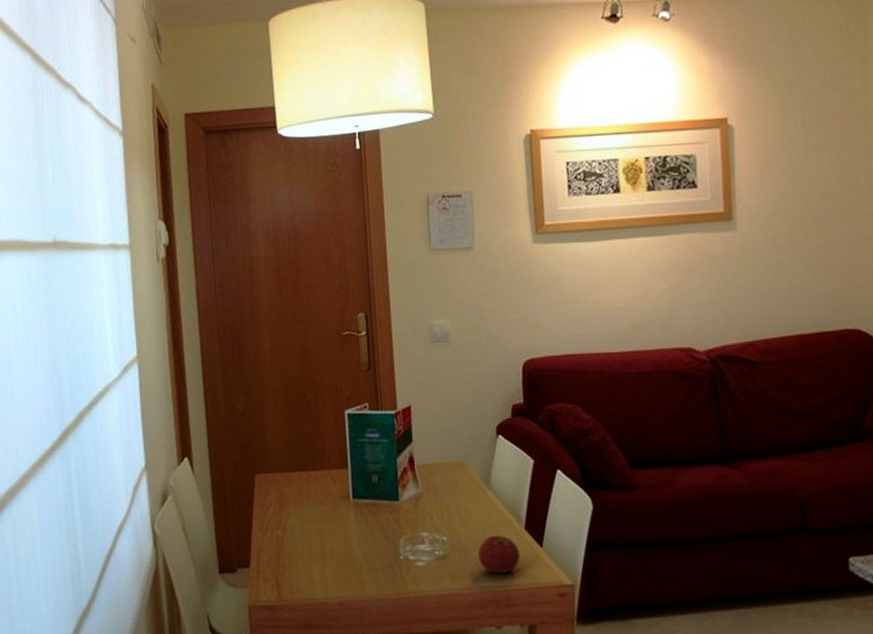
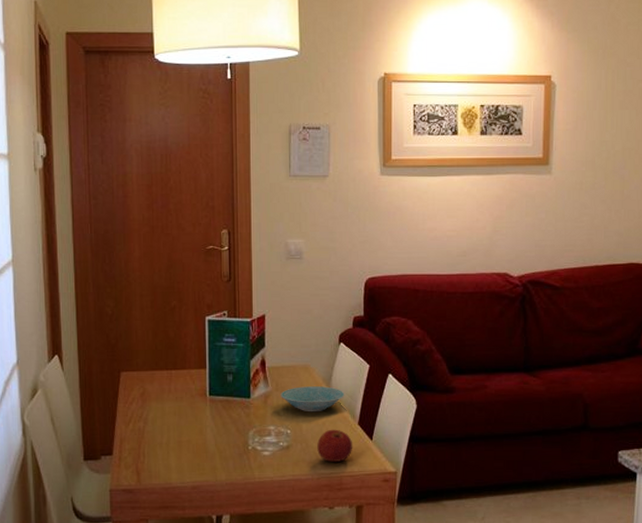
bowl: none [433,485,507,516] -> present [281,386,345,413]

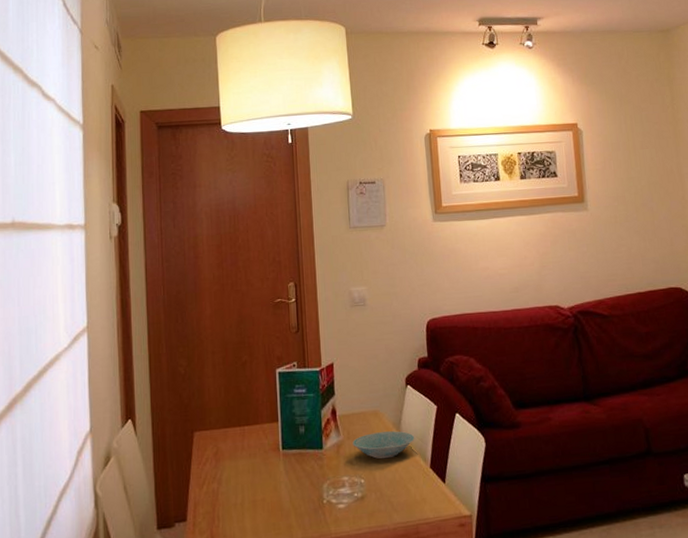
apple: present [317,429,353,462] -> none [391,474,427,510]

